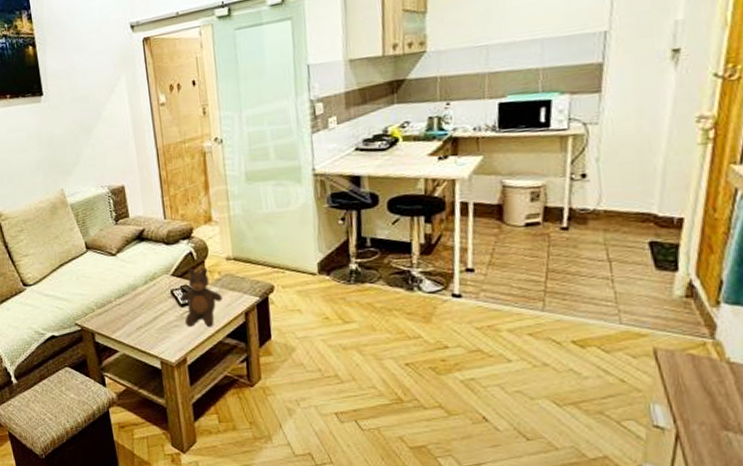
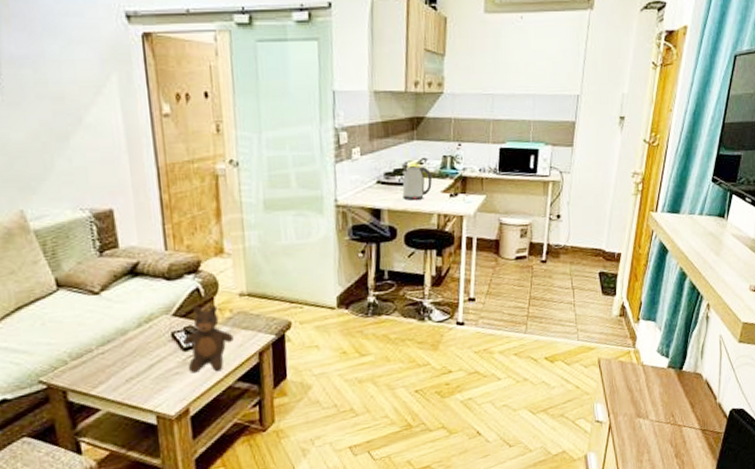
kettle: none [383,130,417,166] -> present [402,166,432,200]

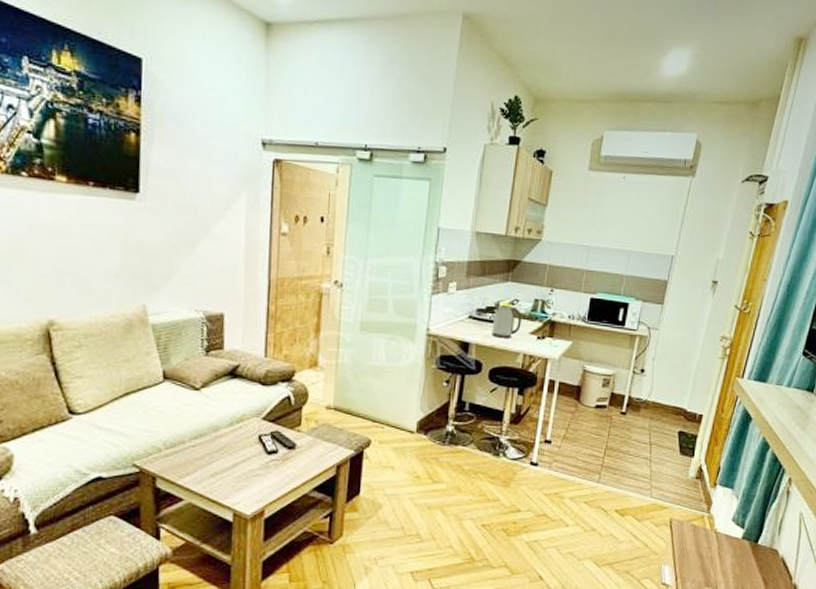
teddy bear: present [183,305,234,373] -> none [268,414,315,477]

